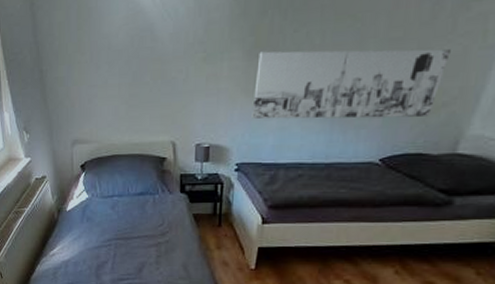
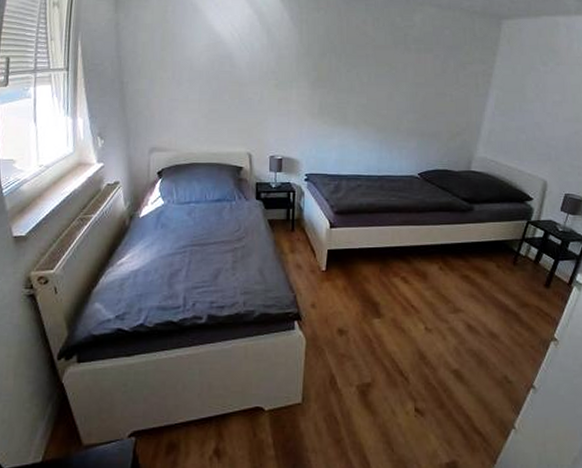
wall art: present [252,48,451,119] -> none [317,84,457,143]

